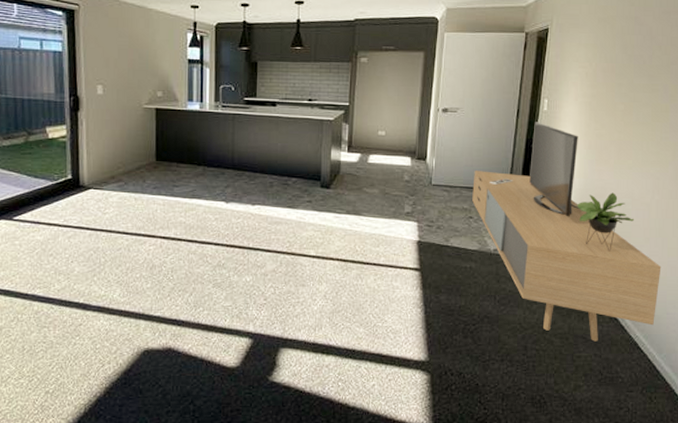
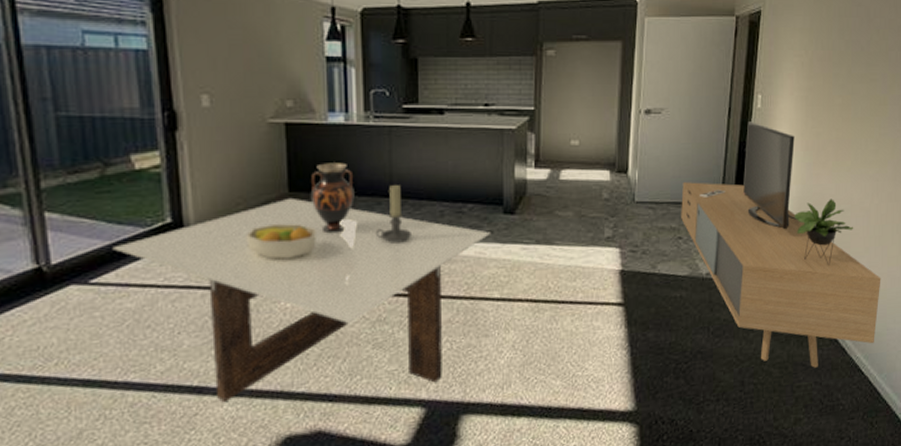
dining table: none [30,165,310,319] -> present [112,197,491,402]
fruit bowl: none [123,185,175,212] -> present [246,224,316,260]
vase: none [171,140,205,195] -> present [310,162,355,234]
candle holder: none [219,160,247,204] -> present [375,185,411,242]

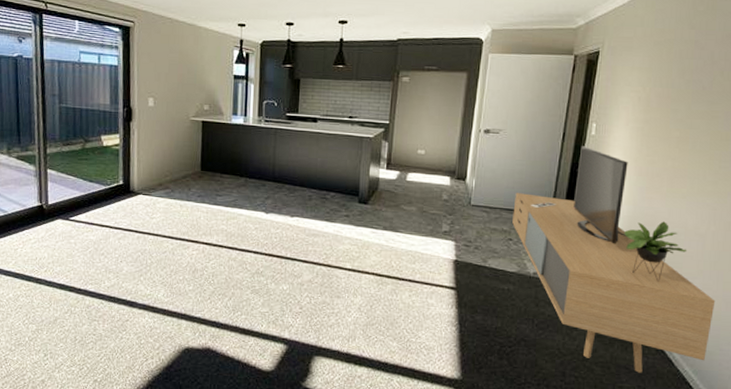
dining table: present [112,197,491,402] -> none [85,174,348,327]
fruit bowl: present [246,224,316,260] -> none [169,193,218,219]
vase: present [310,162,355,234] -> none [215,152,247,204]
candle holder: present [375,185,411,242] -> none [259,173,286,216]

